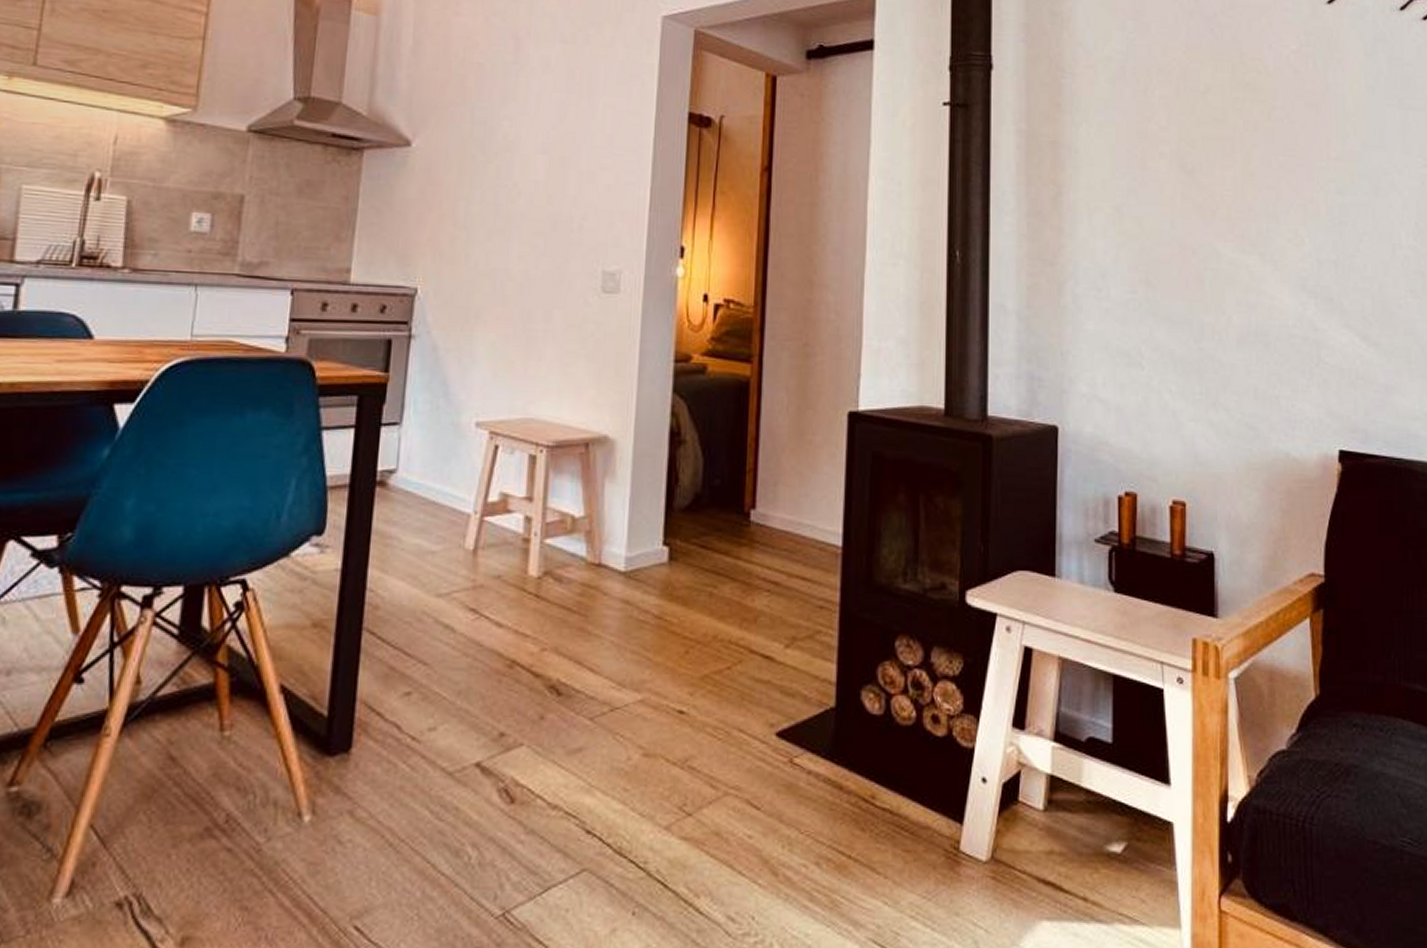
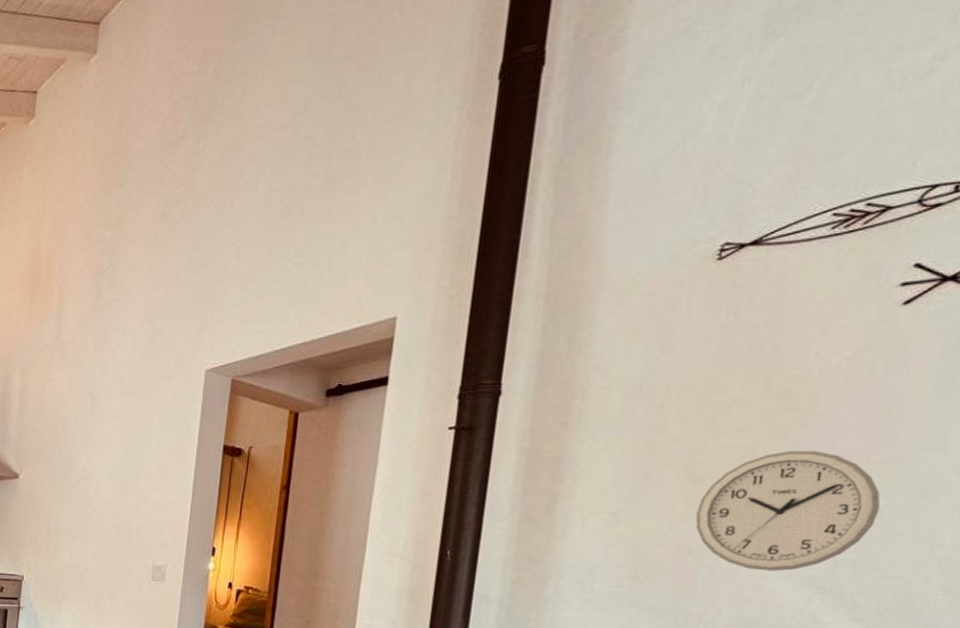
wall clock: none [1193,143,1346,274] -> present [695,450,881,572]

